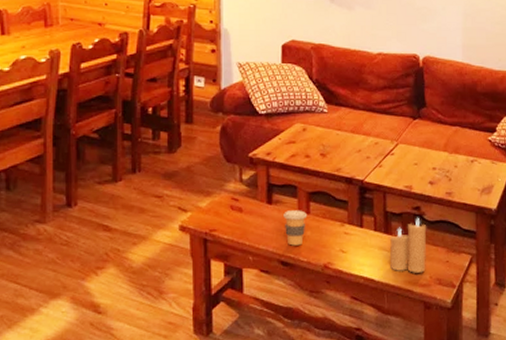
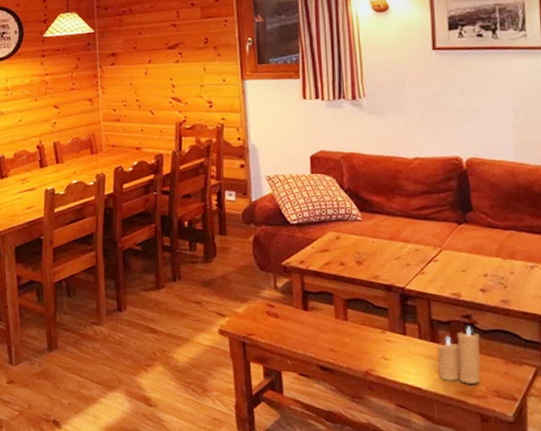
coffee cup: present [284,210,308,246] -> none [320,317,346,351]

